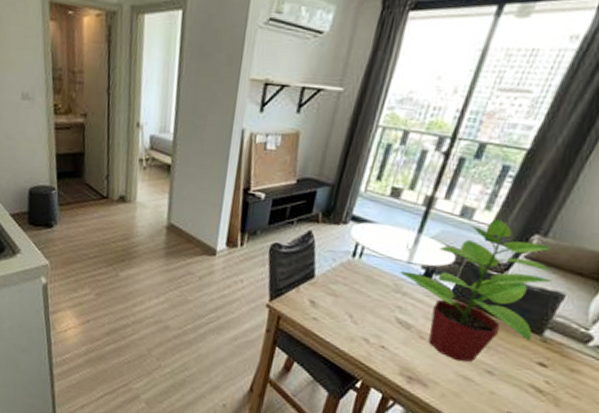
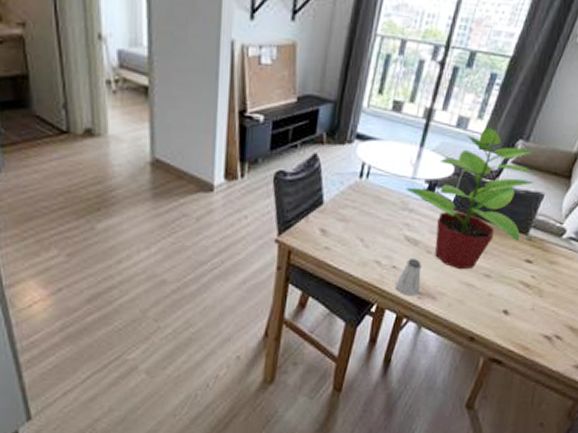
saltshaker: none [383,341,414,379] -> present [395,259,422,295]

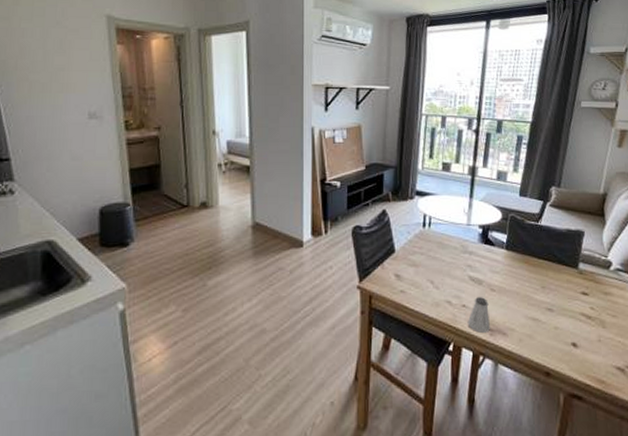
potted plant: present [406,127,534,270] -> none [463,178,573,305]

